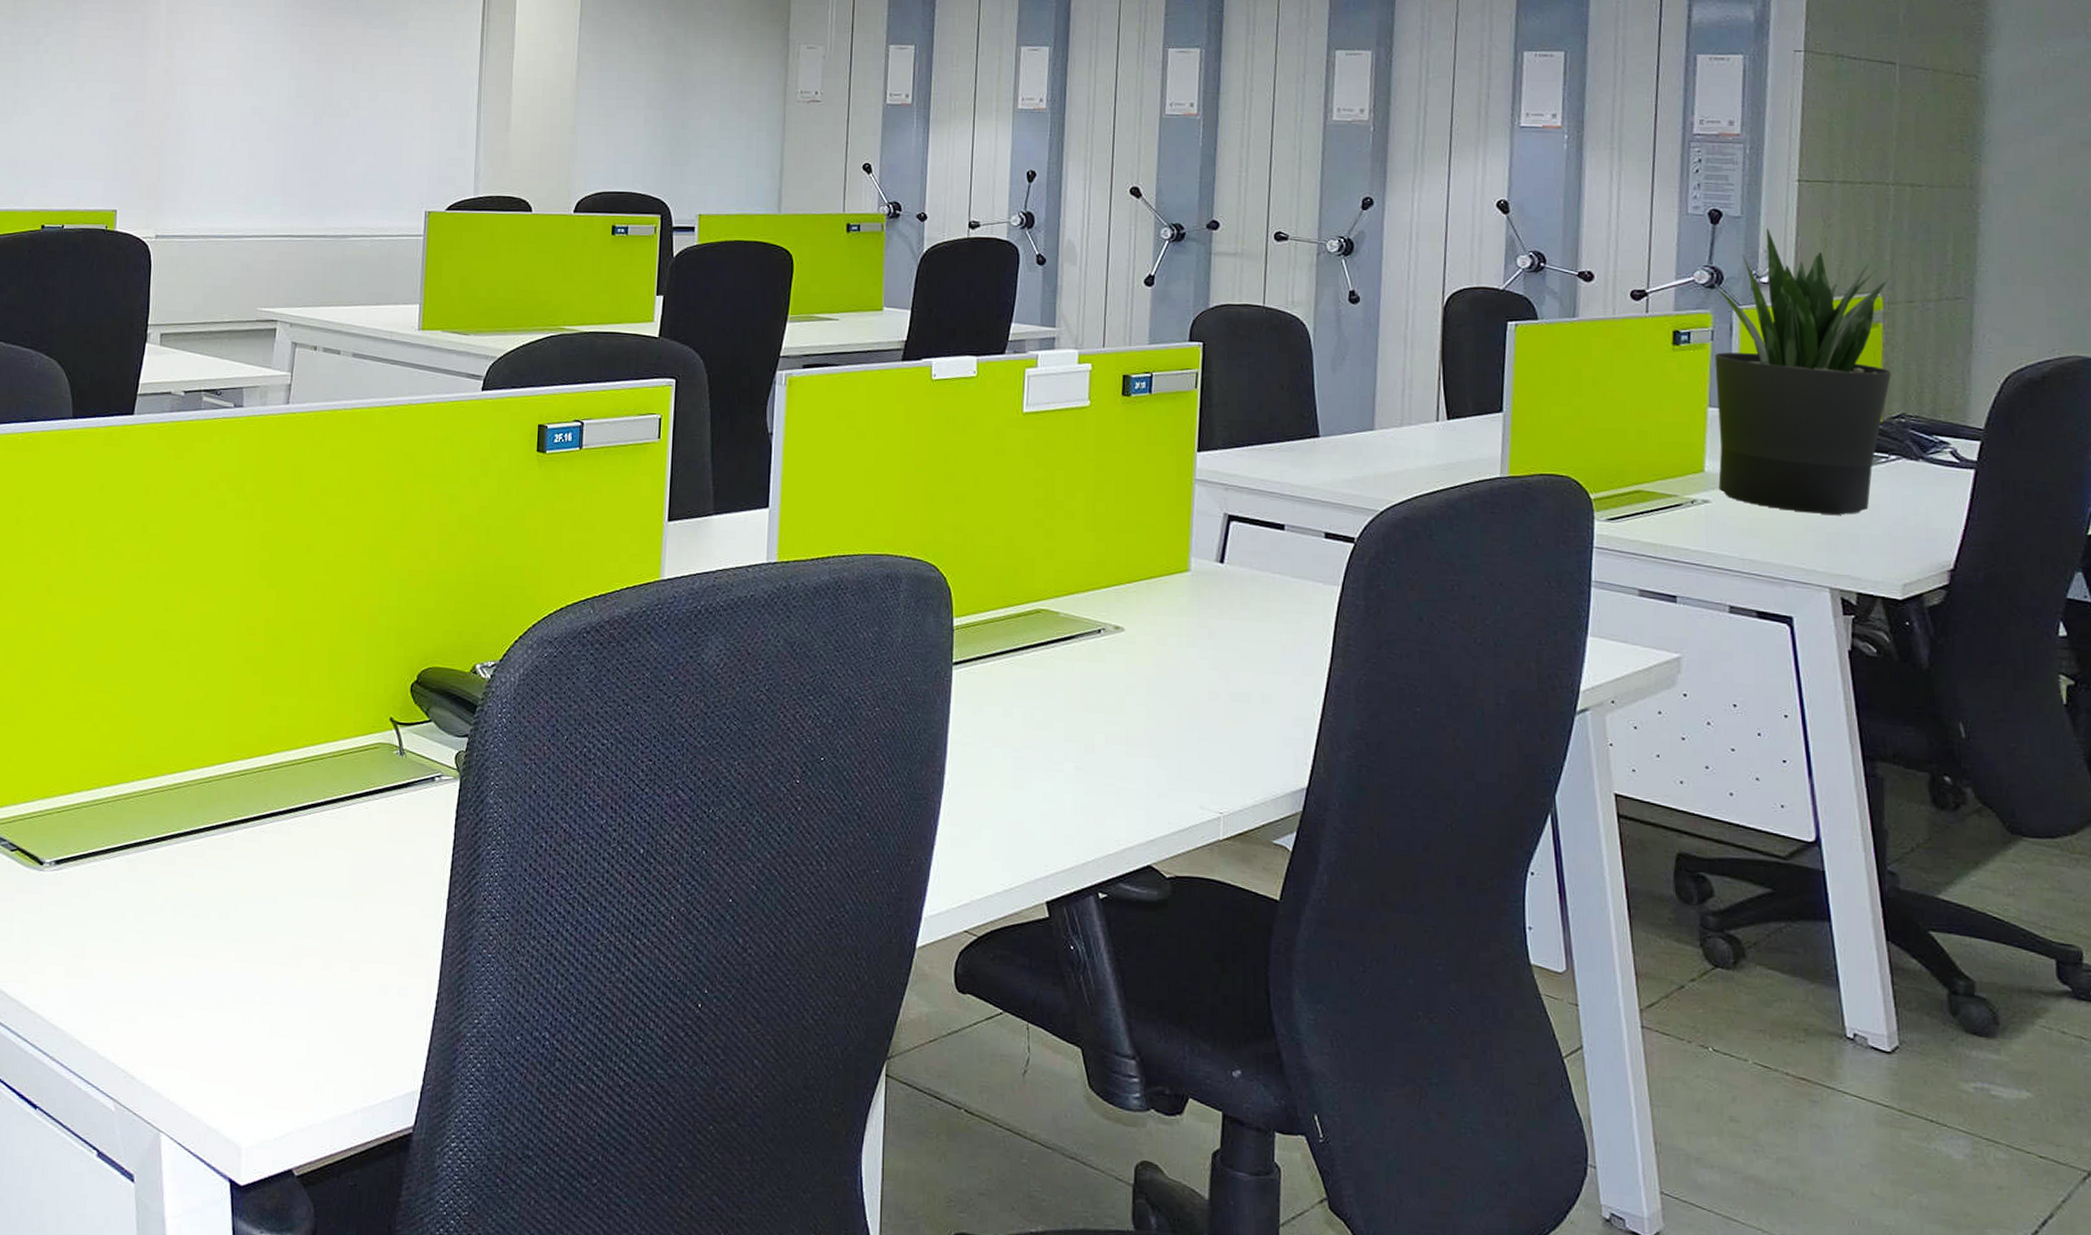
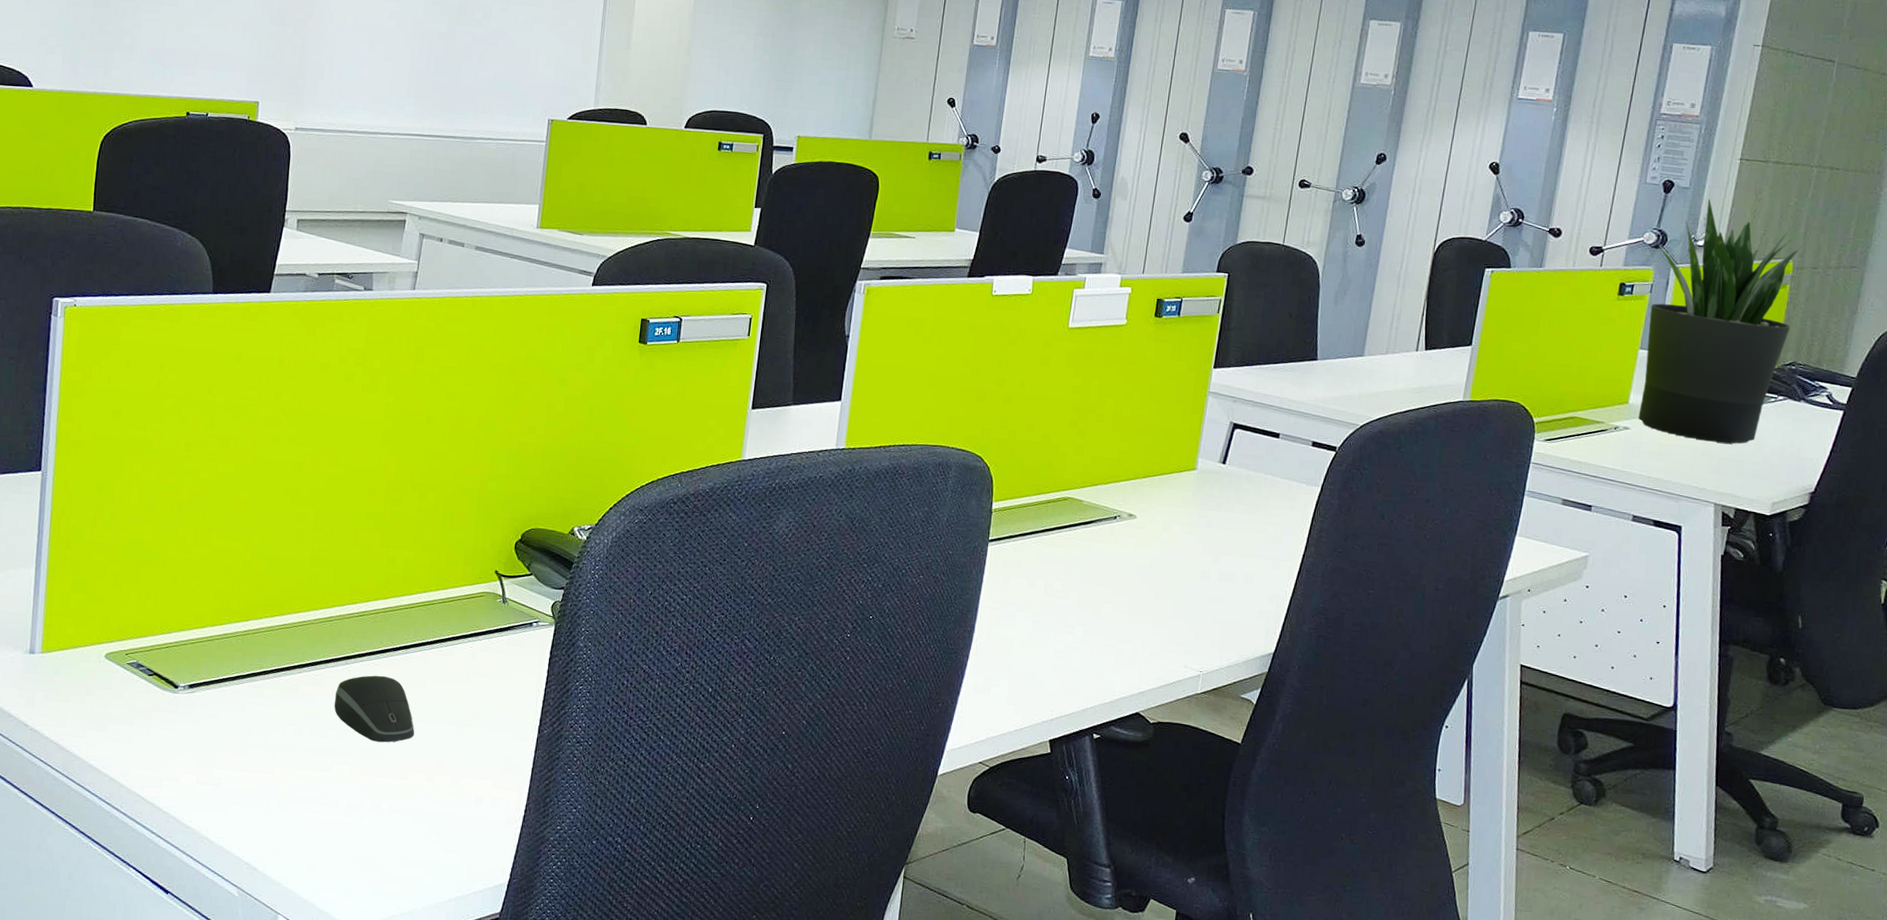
computer mouse: none [216,844,308,923] -> present [334,675,415,743]

